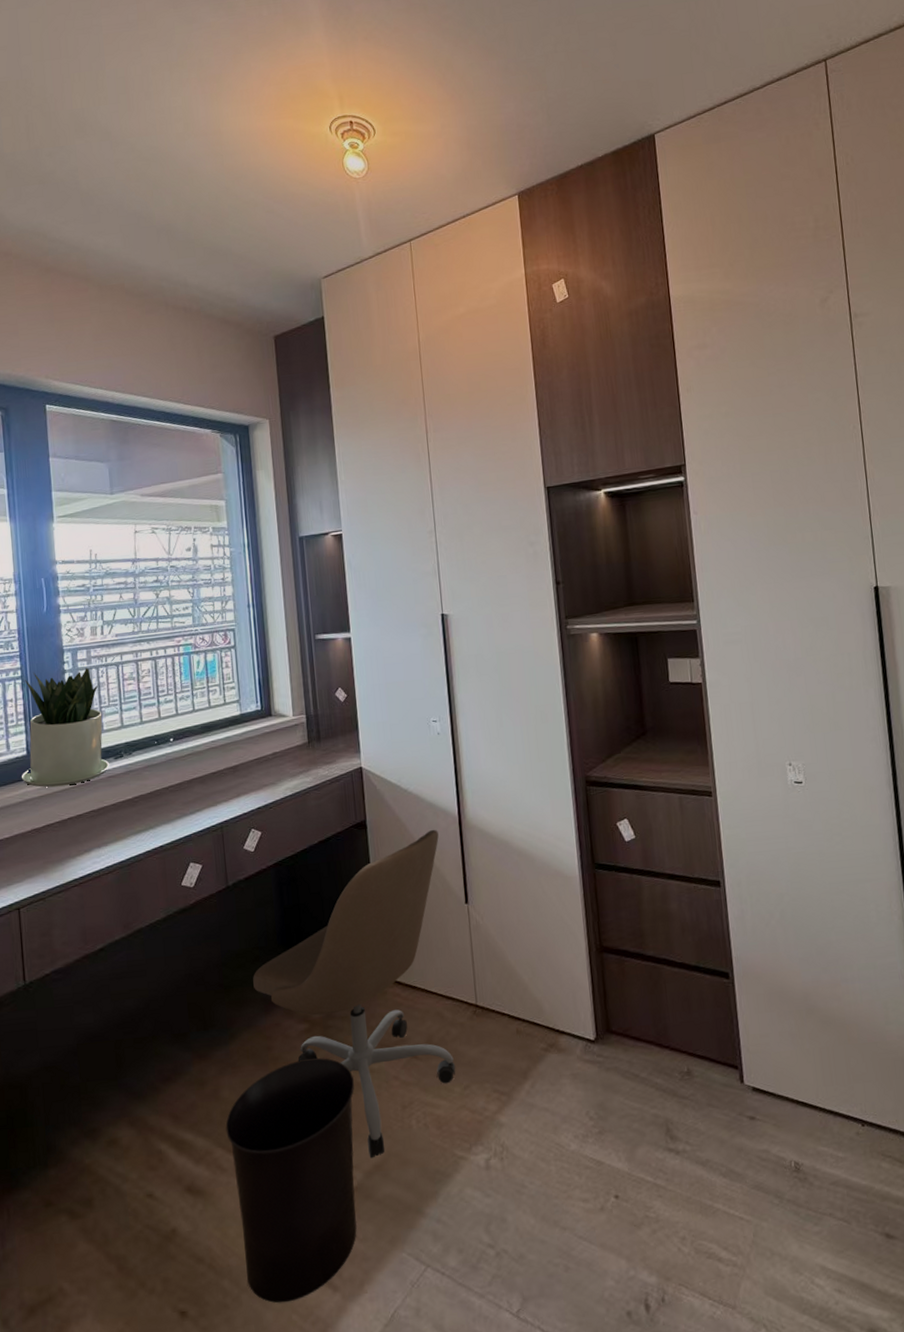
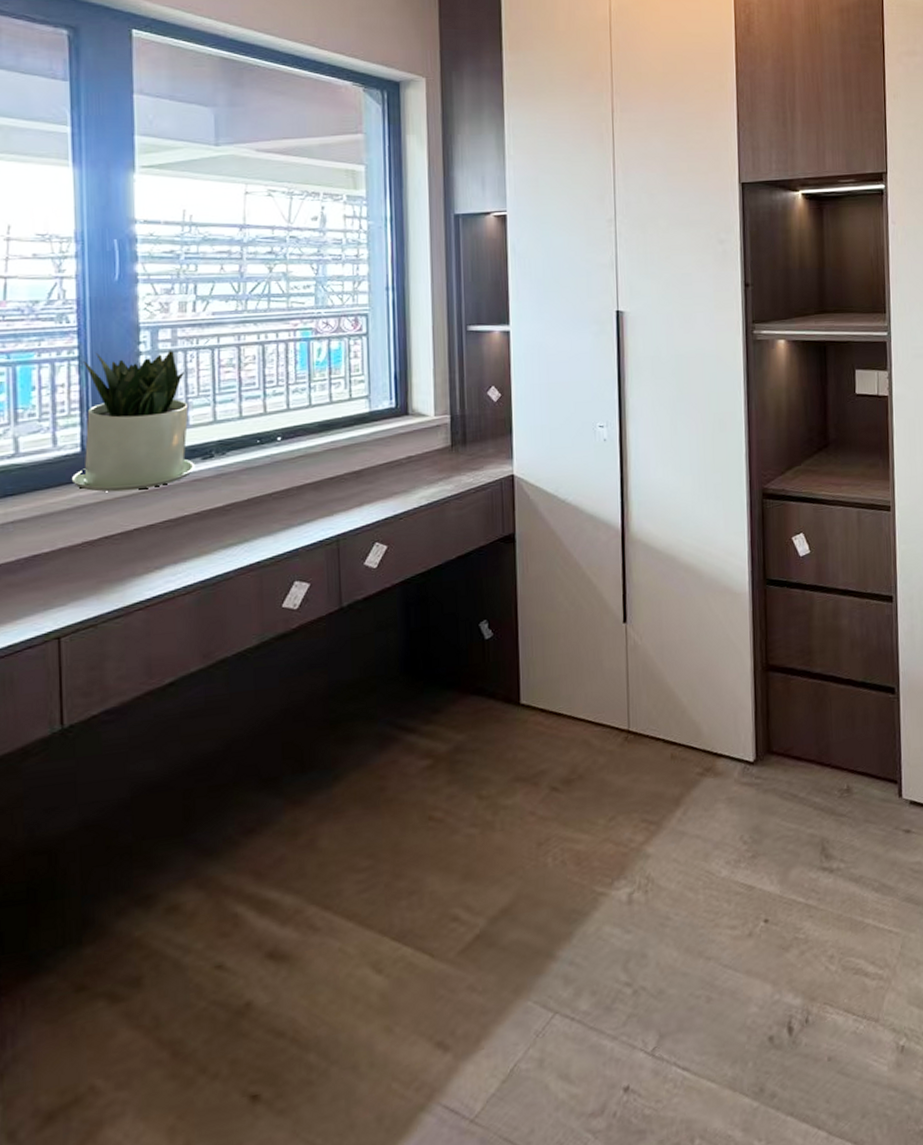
waste bin: present [225,1057,357,1303] -> none [322,796,484,1073]
office chair: present [253,829,456,1159] -> none [367,543,601,903]

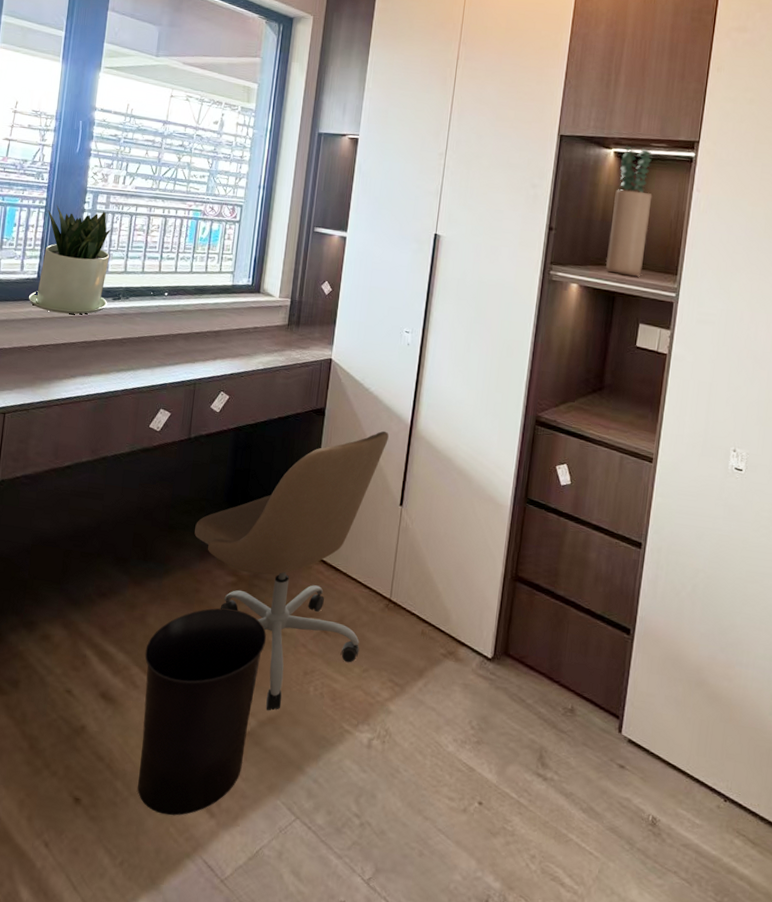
waste bin: none [322,796,484,1073] -> present [138,608,267,816]
office chair: none [367,543,601,903] -> present [194,431,389,711]
vase: none [810,185,850,322] -> present [605,145,653,276]

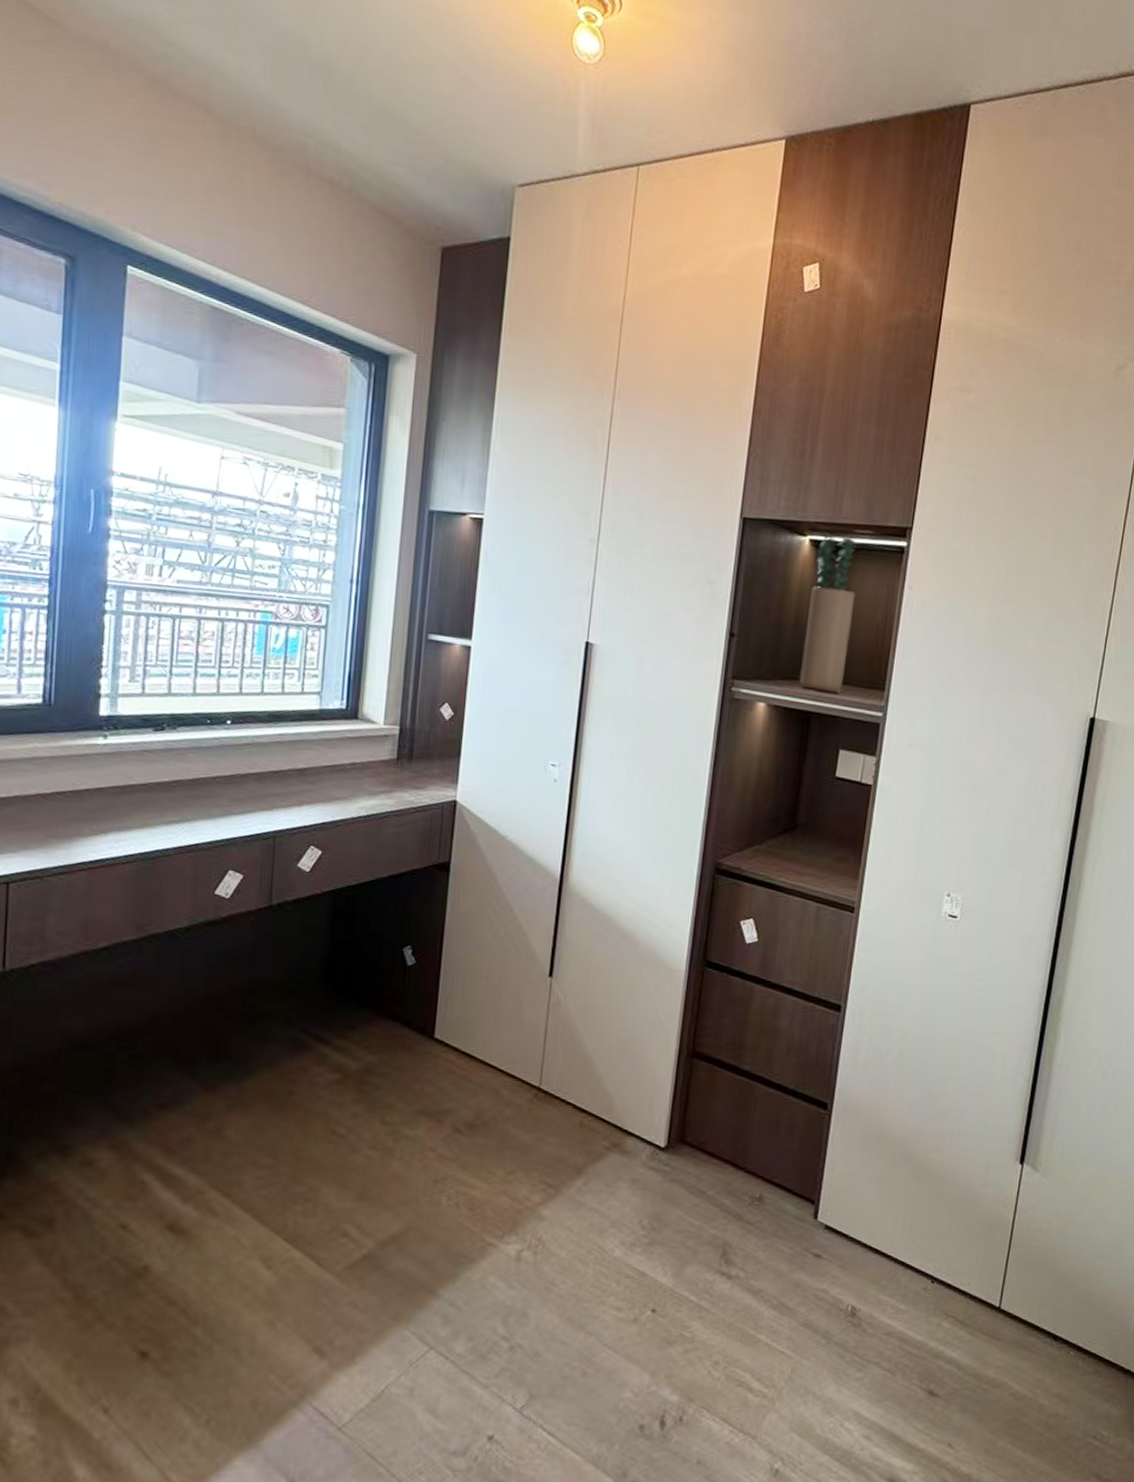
planter: present [28,205,111,315] -> none [31,604,147,751]
waste bin: present [138,608,267,816] -> none [224,1111,384,1361]
office chair: present [194,431,389,711] -> none [283,887,533,1229]

